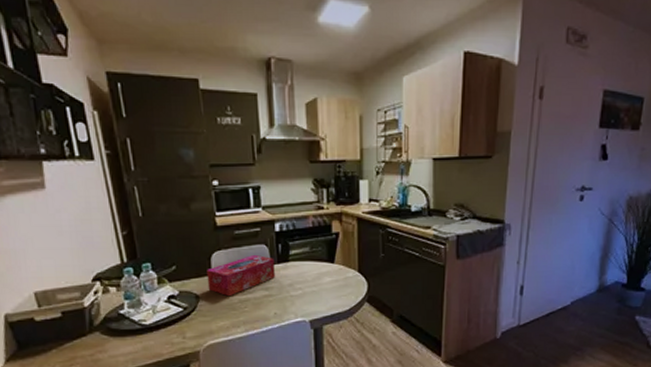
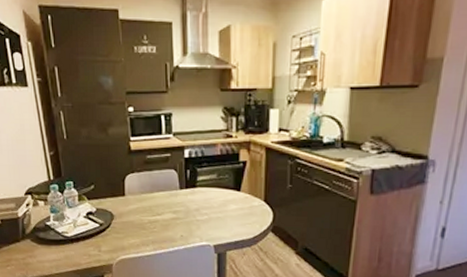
tissue box: present [207,254,275,297] -> none [121,178,183,217]

